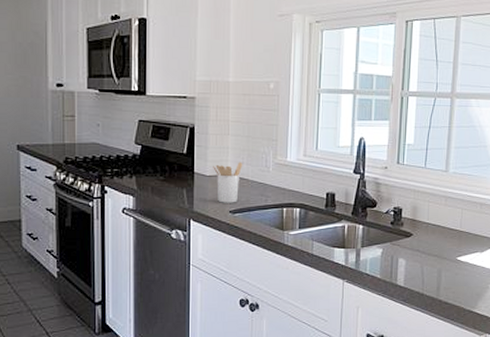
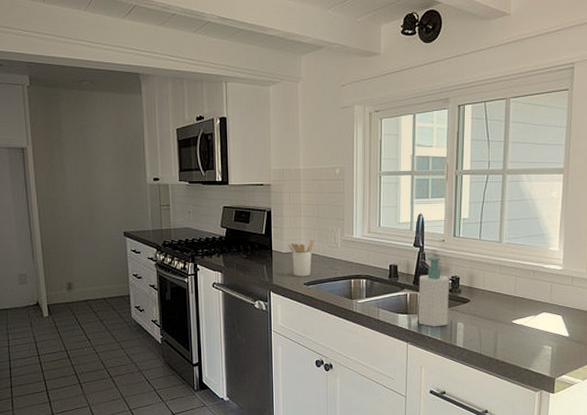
soap bottle: none [357,185,391,263] -> present [419,256,449,327]

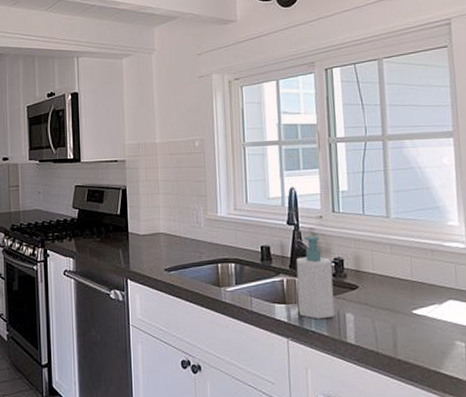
utensil holder: present [288,240,315,277] -> none [146,219,175,262]

